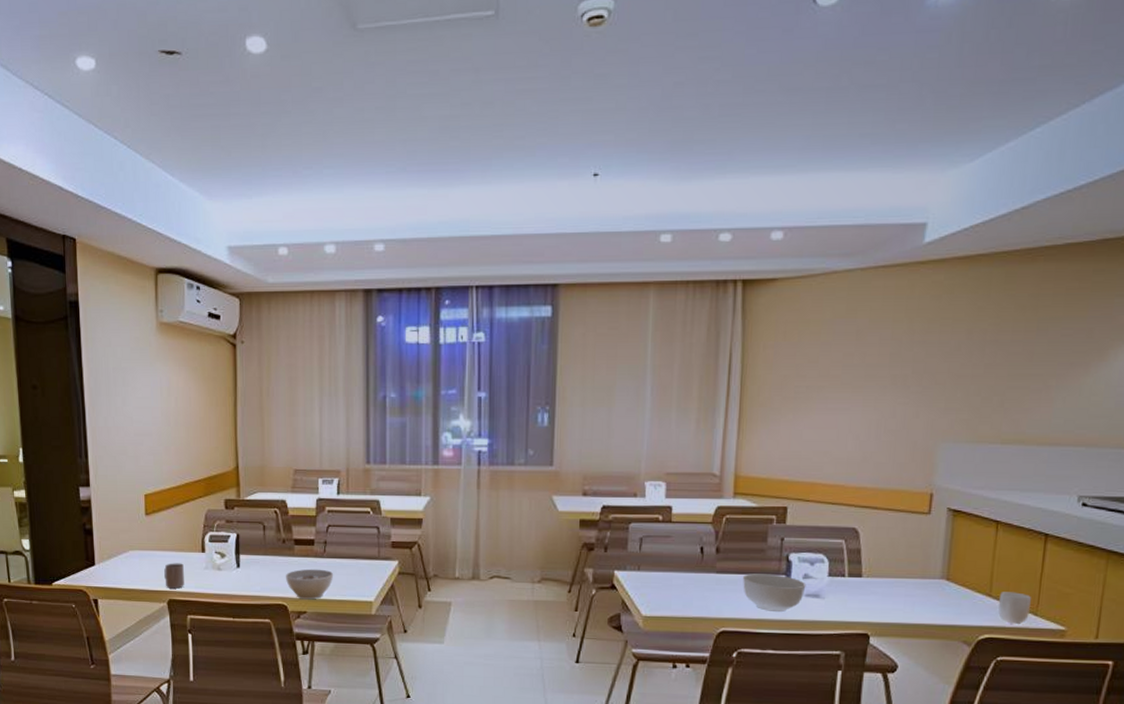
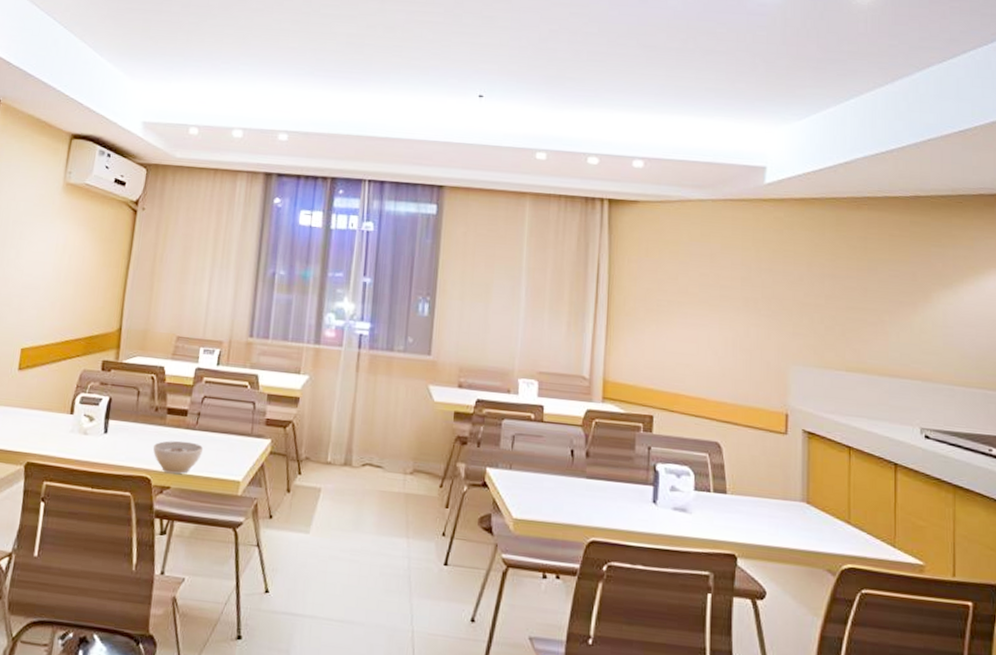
cup: present [164,563,184,589] -> none [26,422,49,451]
bowl: present [743,573,806,613] -> none [612,481,674,526]
cup: present [998,592,1032,624] -> none [859,519,889,556]

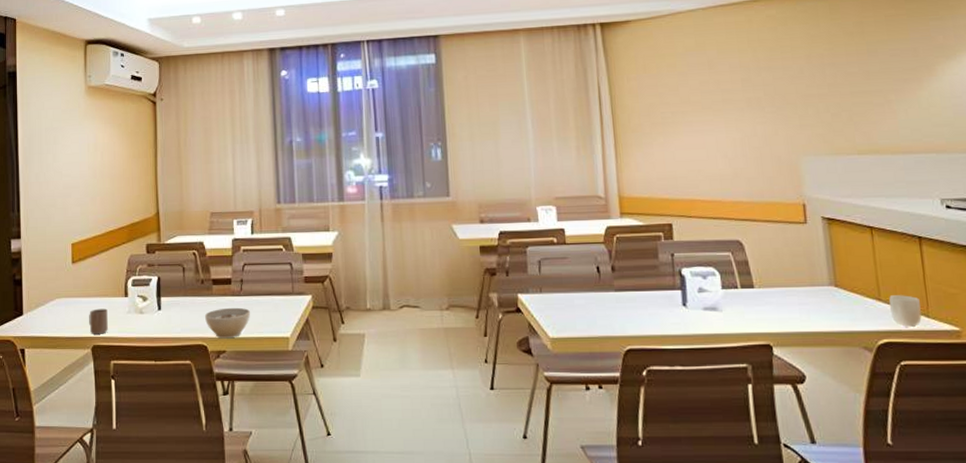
cup: none [26,422,49,451] -> present [89,308,108,334]
cup: none [859,519,889,556] -> present [889,295,922,327]

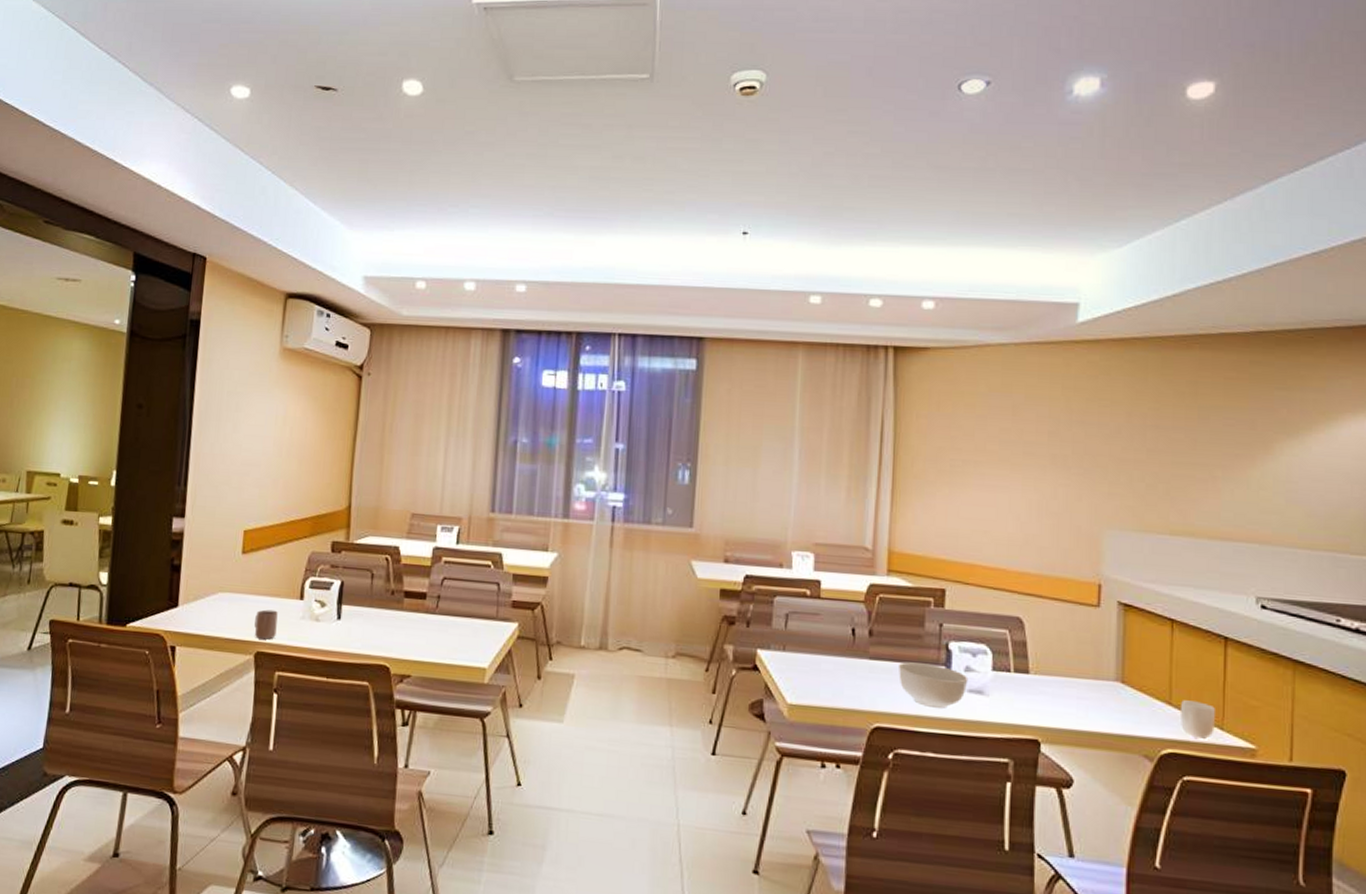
soup bowl: present [204,307,251,339] -> none [390,626,445,662]
bowl: none [641,289,703,328] -> present [899,662,969,710]

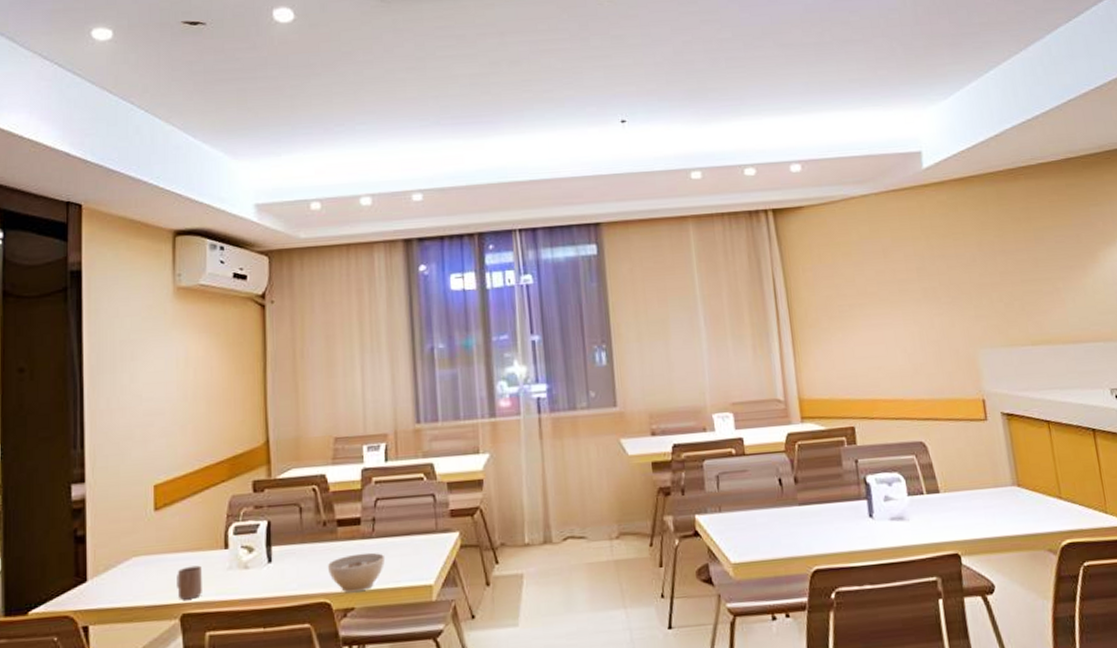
soup bowl: none [390,626,445,662] -> present [327,552,386,593]
bowl: present [899,662,969,710] -> none [826,499,889,542]
cup: present [1181,700,1217,739] -> none [1069,491,1101,525]

